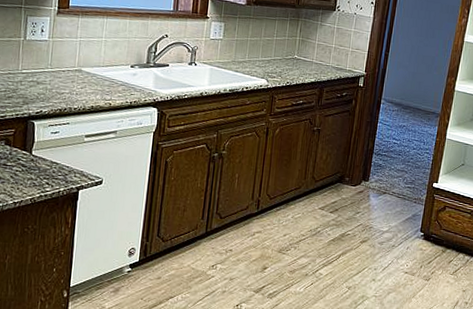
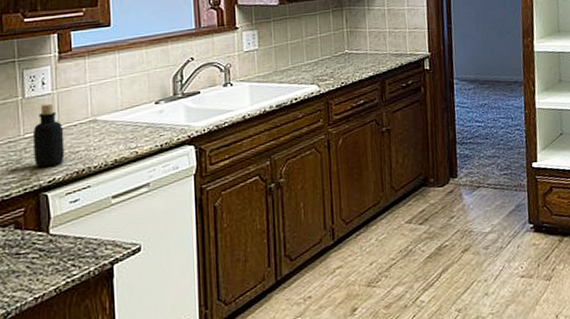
bottle: none [27,48,54,101] -> present [32,103,65,168]

